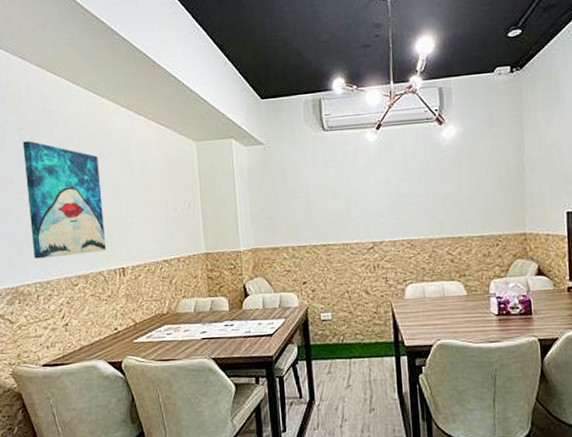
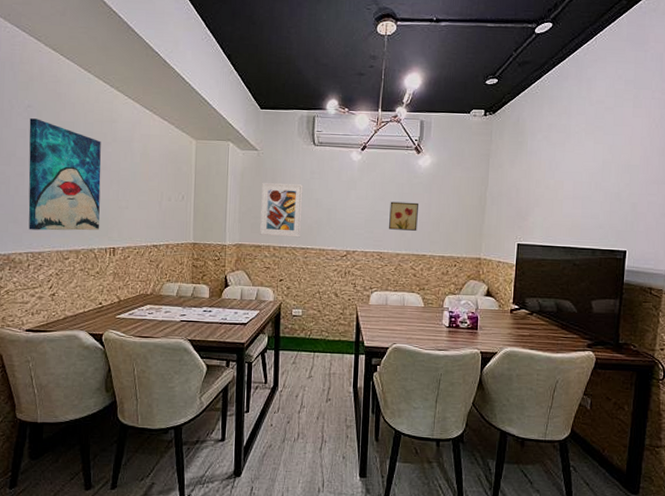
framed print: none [272,175,320,236] -> present [260,182,303,238]
wall art: none [415,179,449,213] -> present [389,201,418,231]

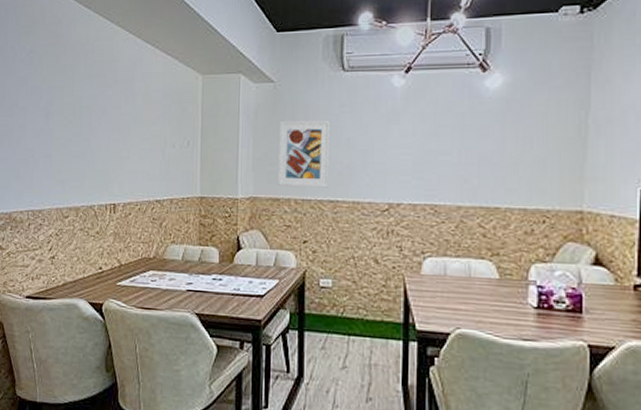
wall art: present [28,118,101,231] -> none [29,64,102,186]
wall art: present [389,201,418,231] -> none [446,137,486,175]

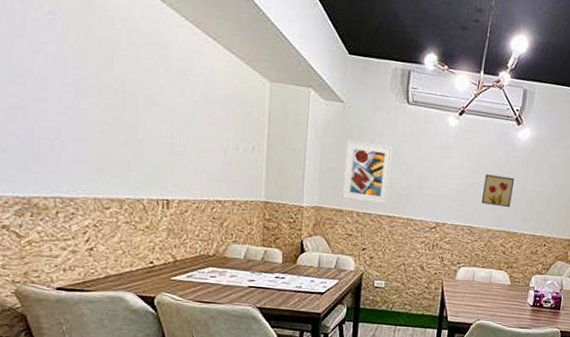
wall art: none [446,137,486,175] -> present [482,174,514,207]

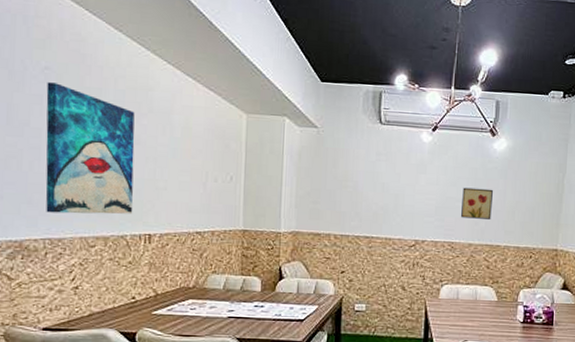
wall art: none [51,28,151,178] -> present [45,82,135,214]
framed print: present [342,139,394,205] -> none [319,163,368,225]

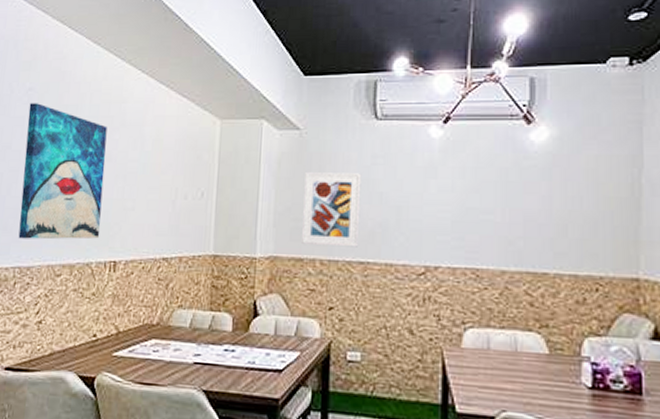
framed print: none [319,163,368,225] -> present [302,171,362,247]
wall art: present [461,187,493,219] -> none [488,194,532,237]

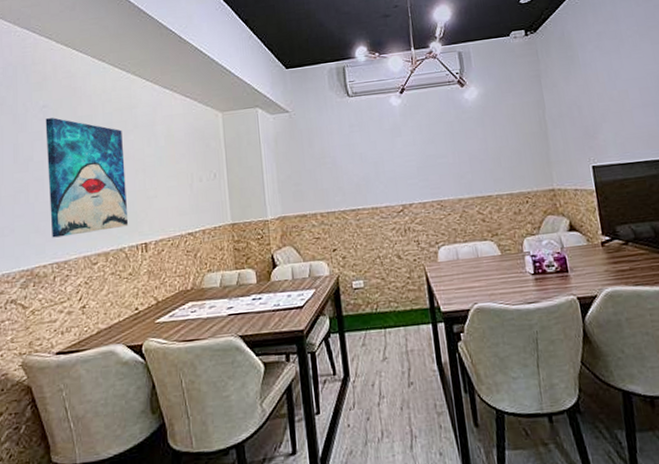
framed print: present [302,171,362,247] -> none [298,140,349,203]

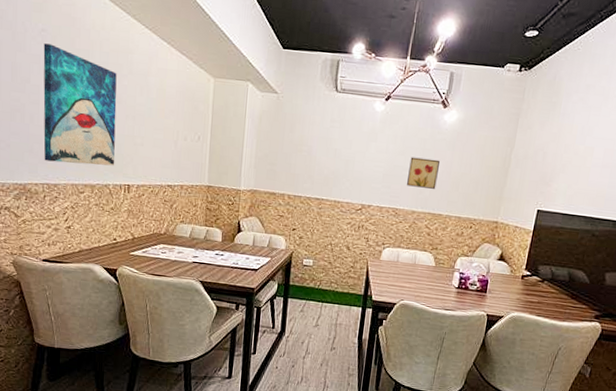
wall art: none [441,139,477,174] -> present [407,157,440,189]

